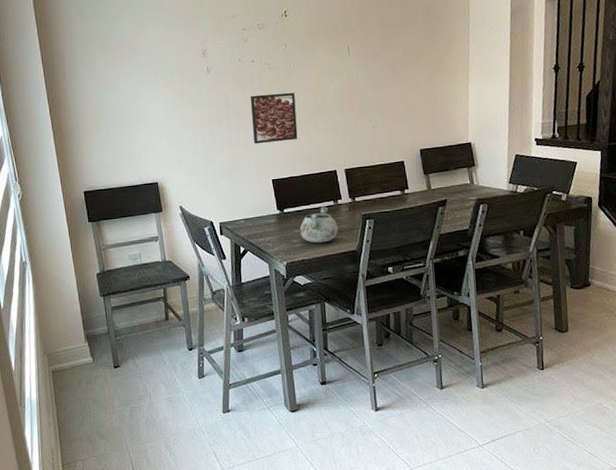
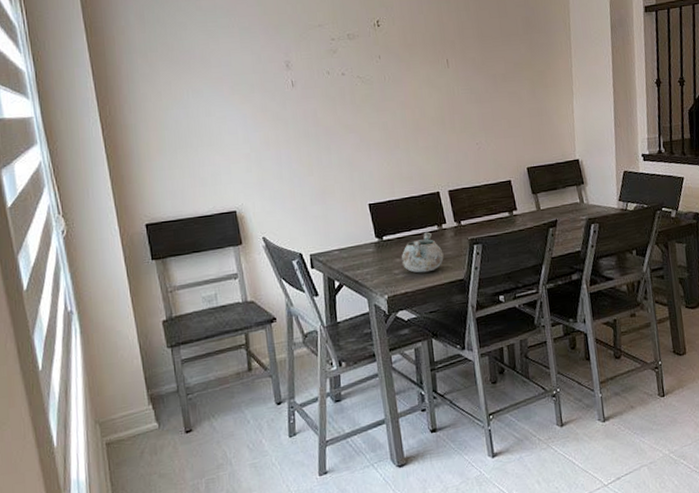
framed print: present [250,92,298,144] -> none [341,107,396,165]

